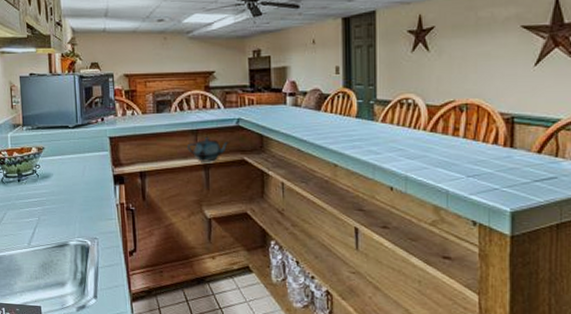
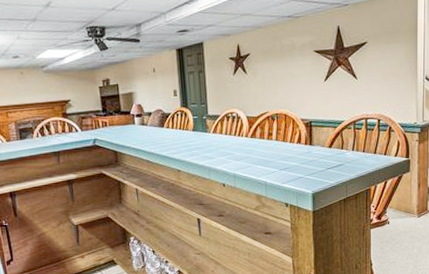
teapot: present [187,136,231,161] -> none [51,156,89,178]

